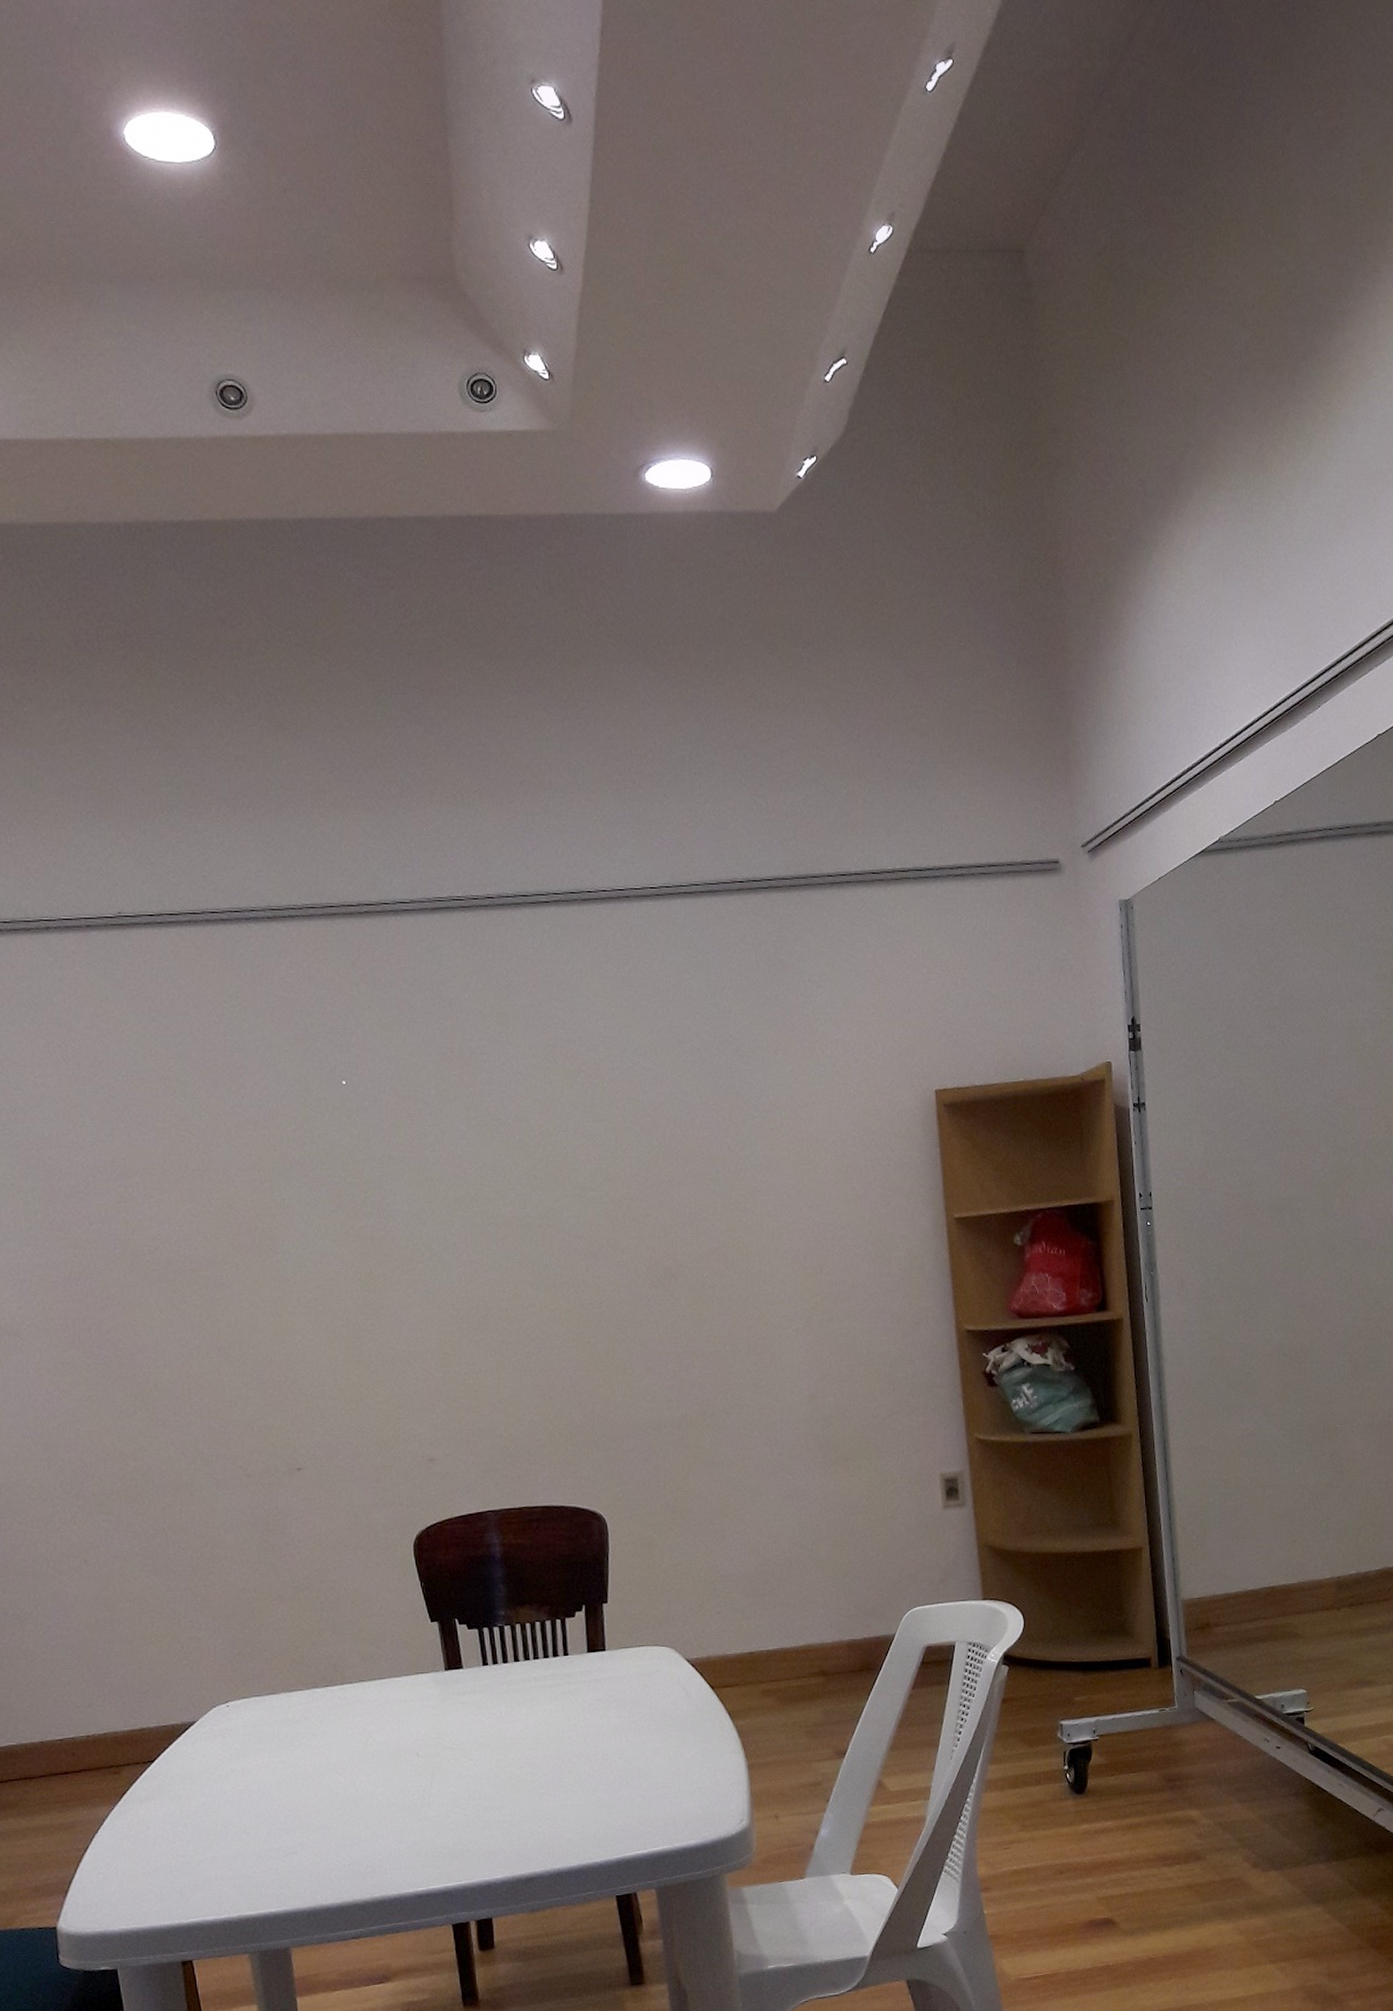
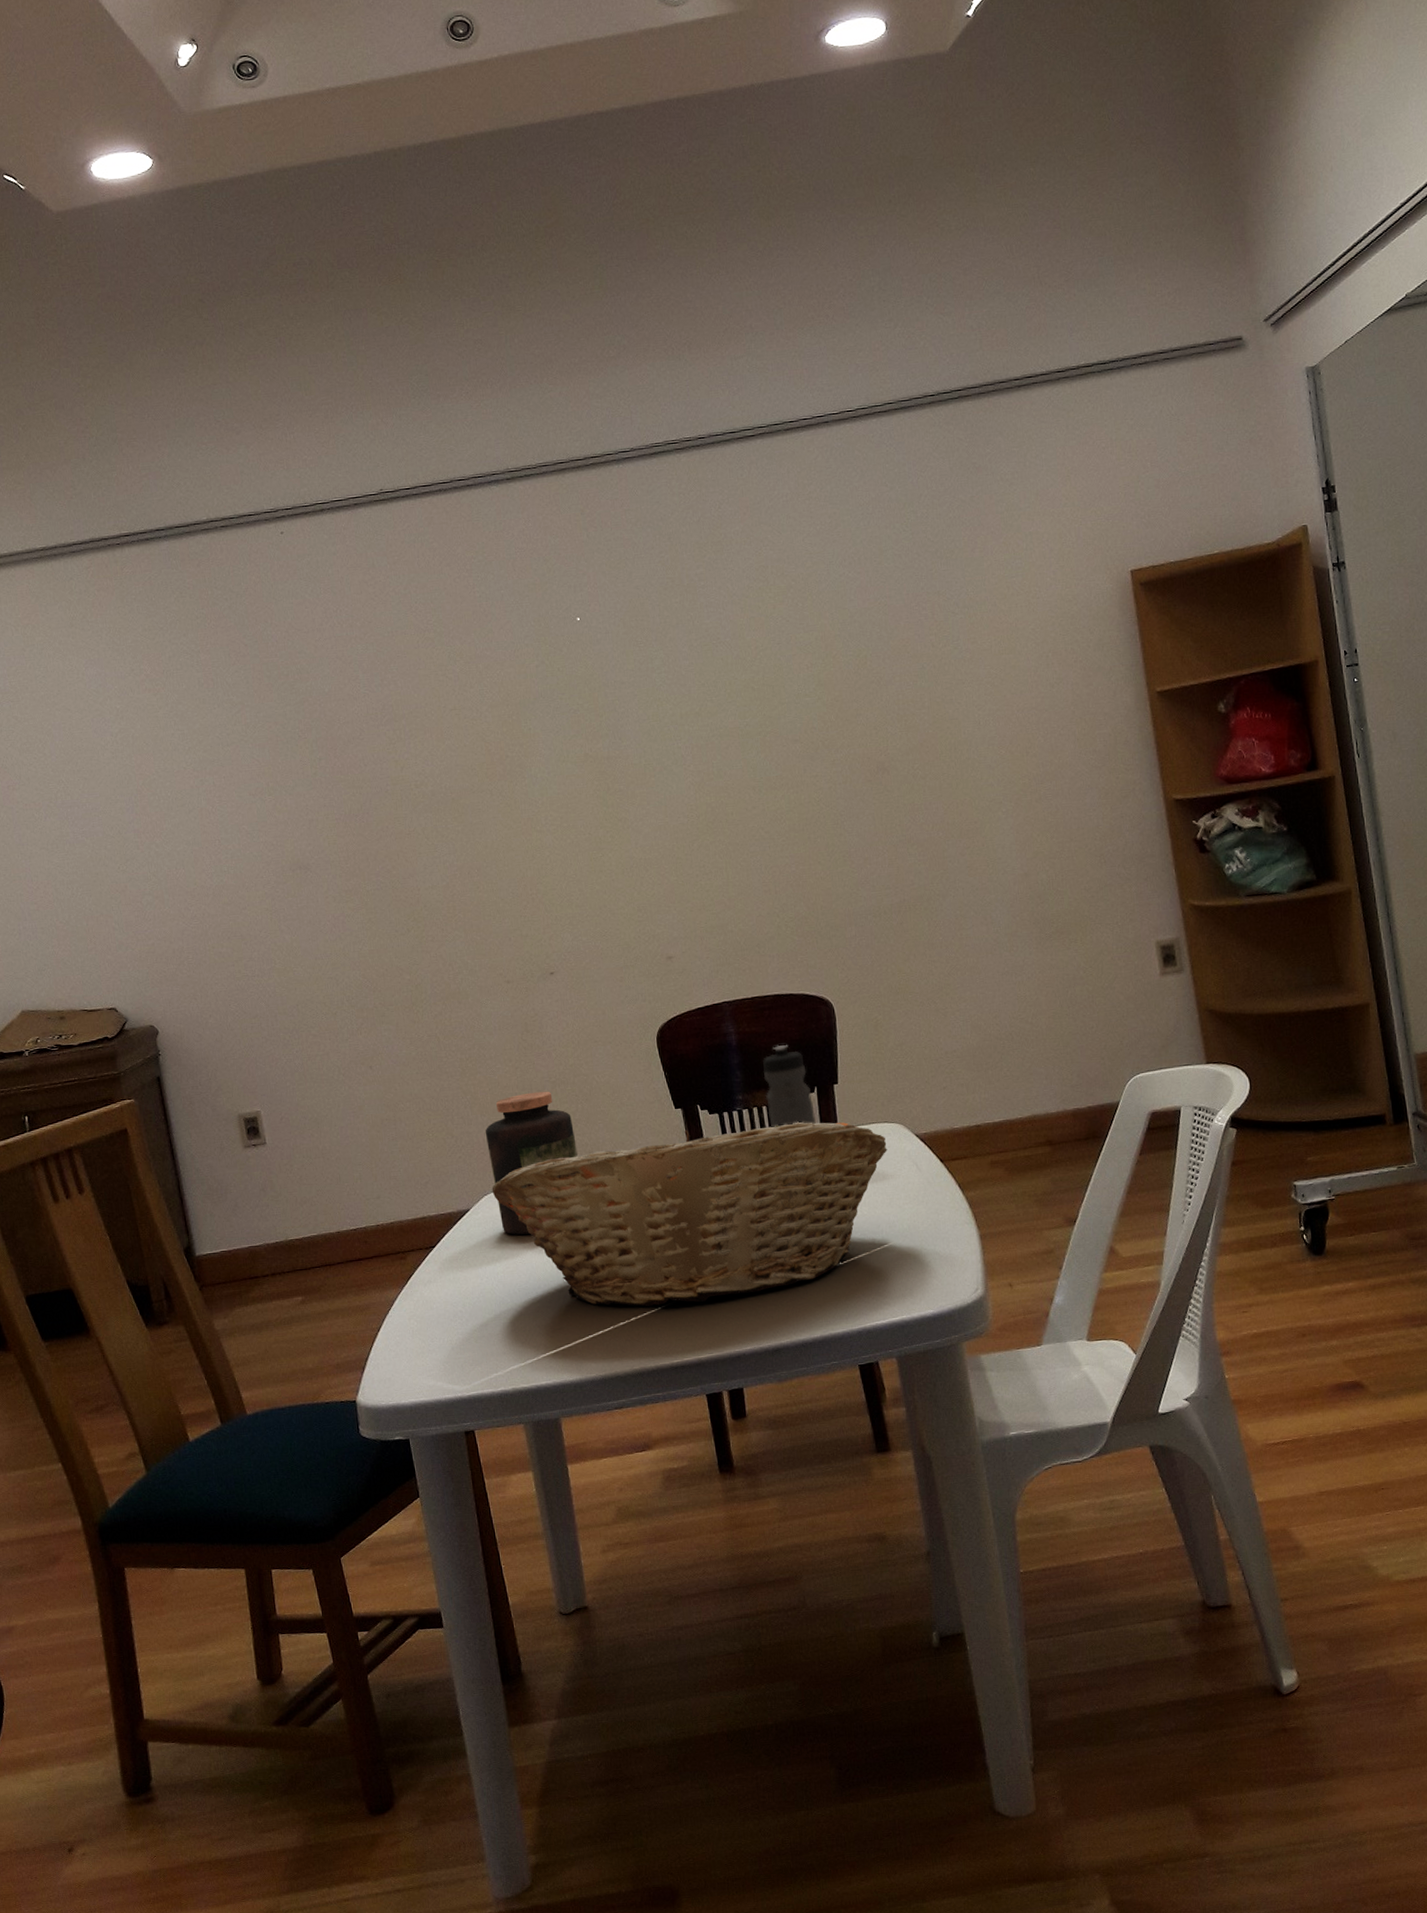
jar: none [216,1596,320,1751] -> present [485,1091,578,1235]
fruit basket: none [222,1641,656,1832] -> present [491,1121,887,1307]
water bottle: none [528,1559,582,1646] -> present [763,1044,816,1127]

